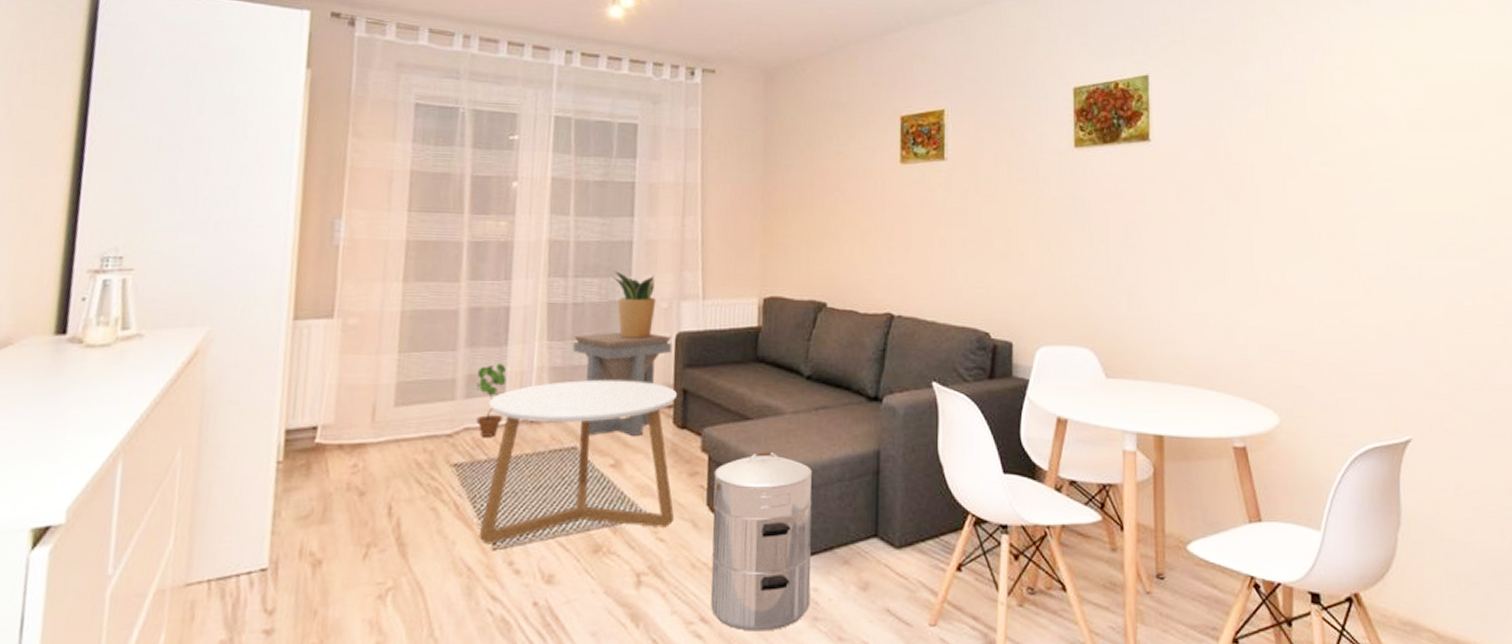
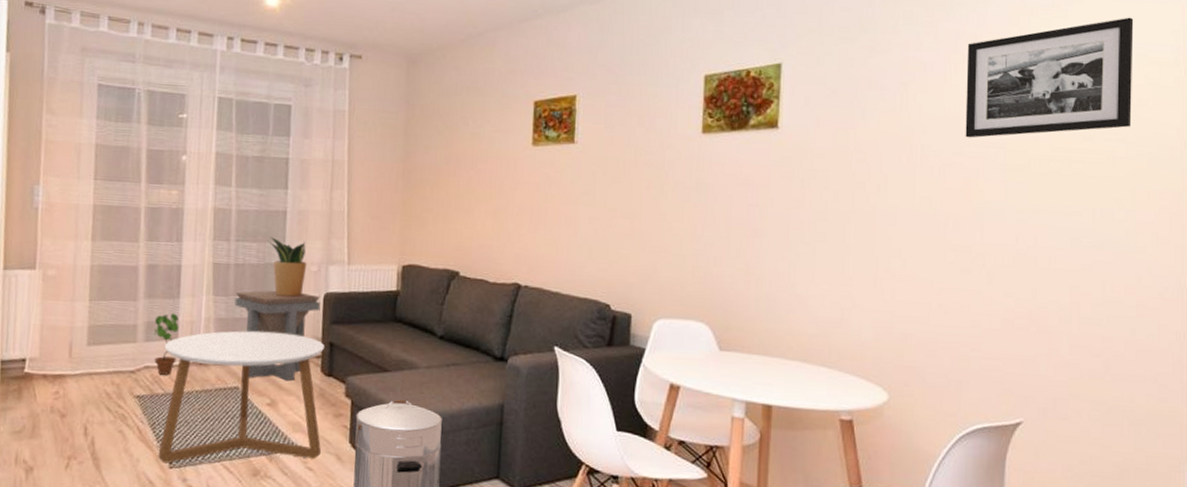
picture frame: none [1323,28,1481,148] -> present [965,17,1134,138]

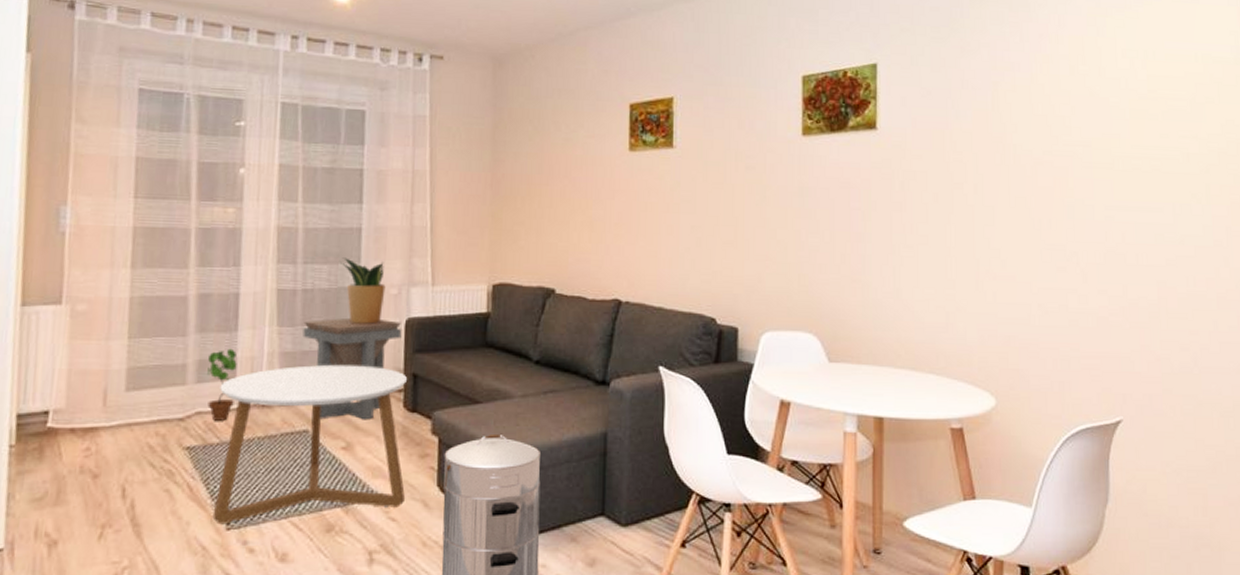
picture frame: present [965,17,1134,138] -> none [1050,18,1202,137]

